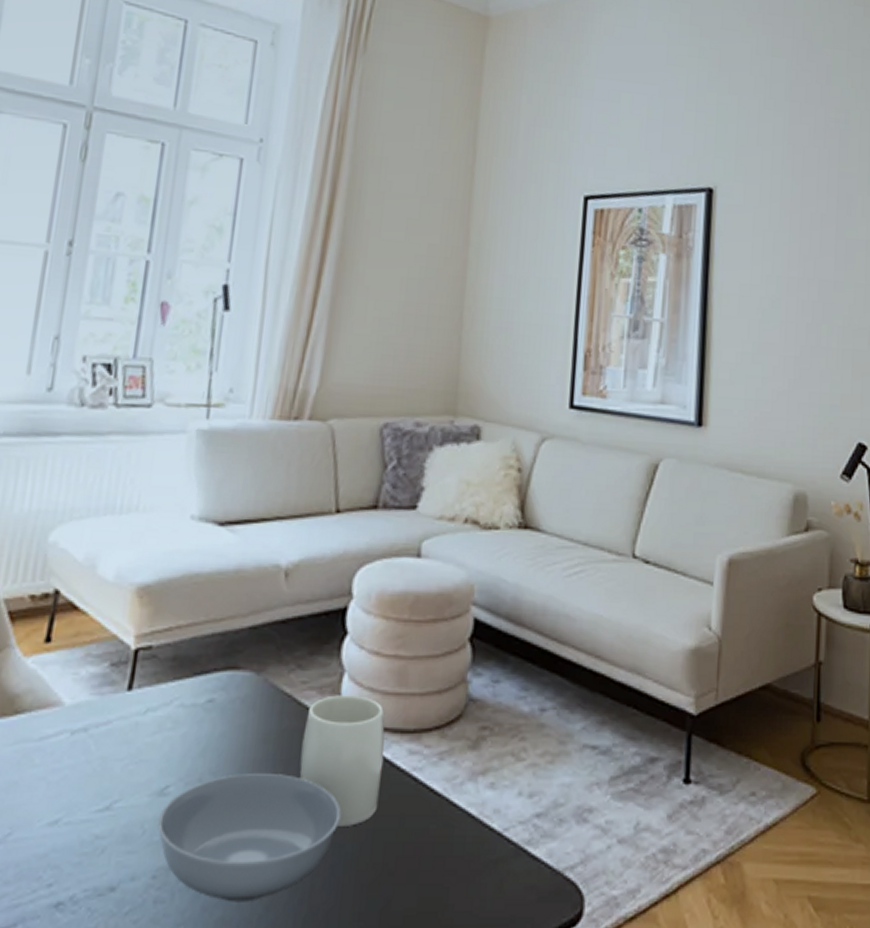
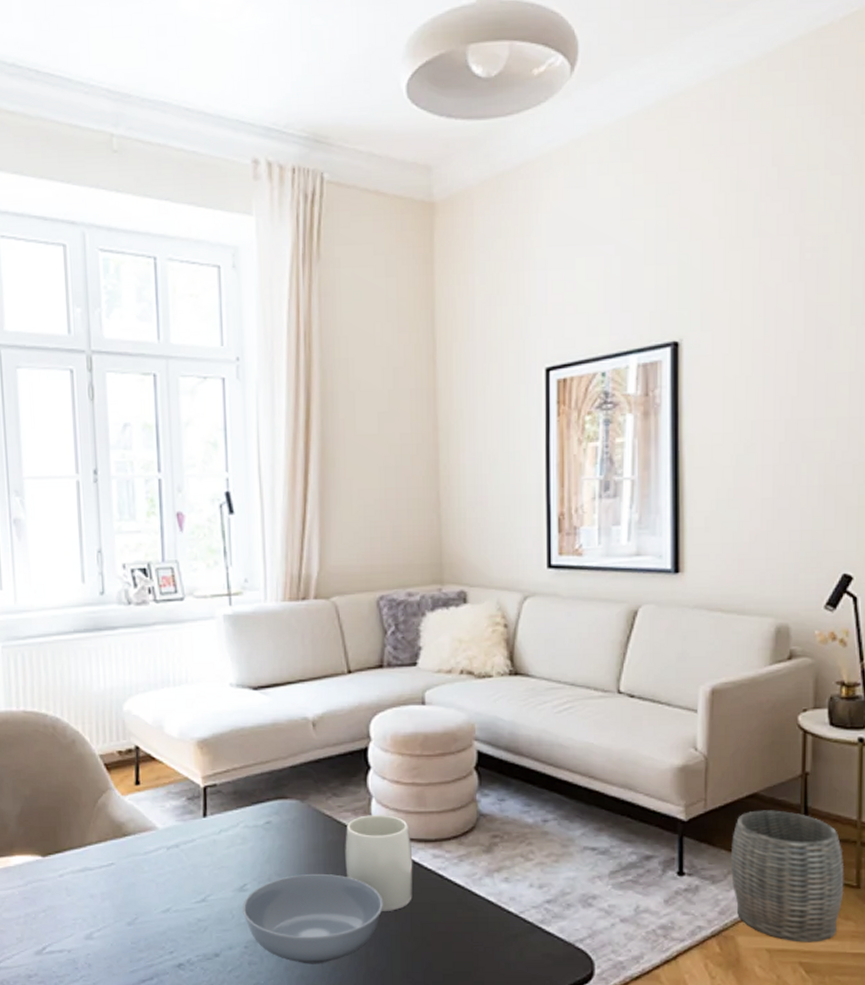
woven basket: none [739,705,856,871] -> present [730,810,845,943]

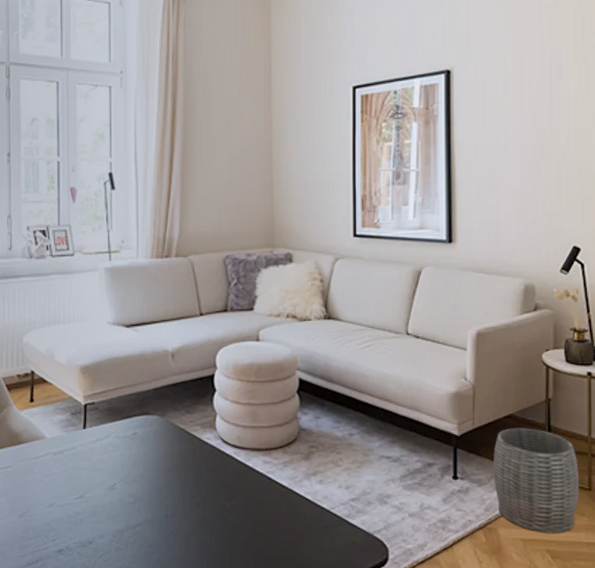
bowl: present [243,873,383,964] -> none [112,475,224,550]
mug: present [345,815,413,911] -> none [195,428,248,507]

